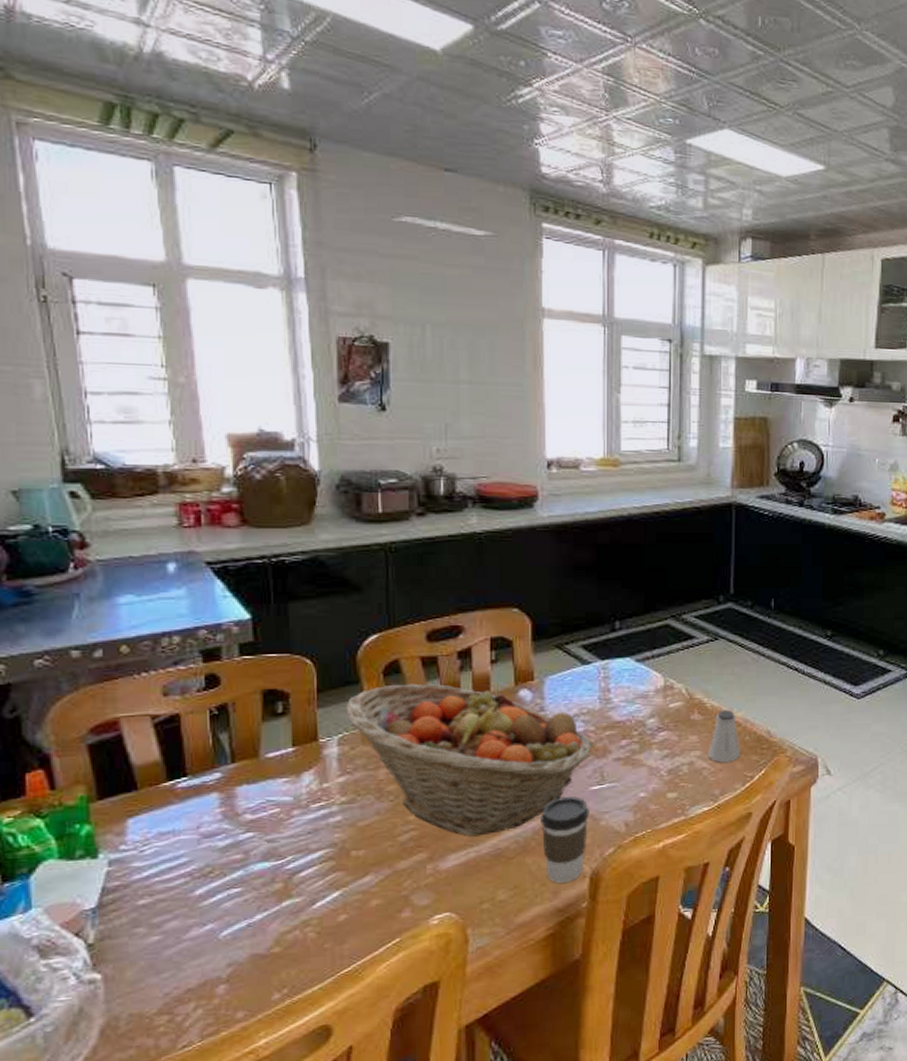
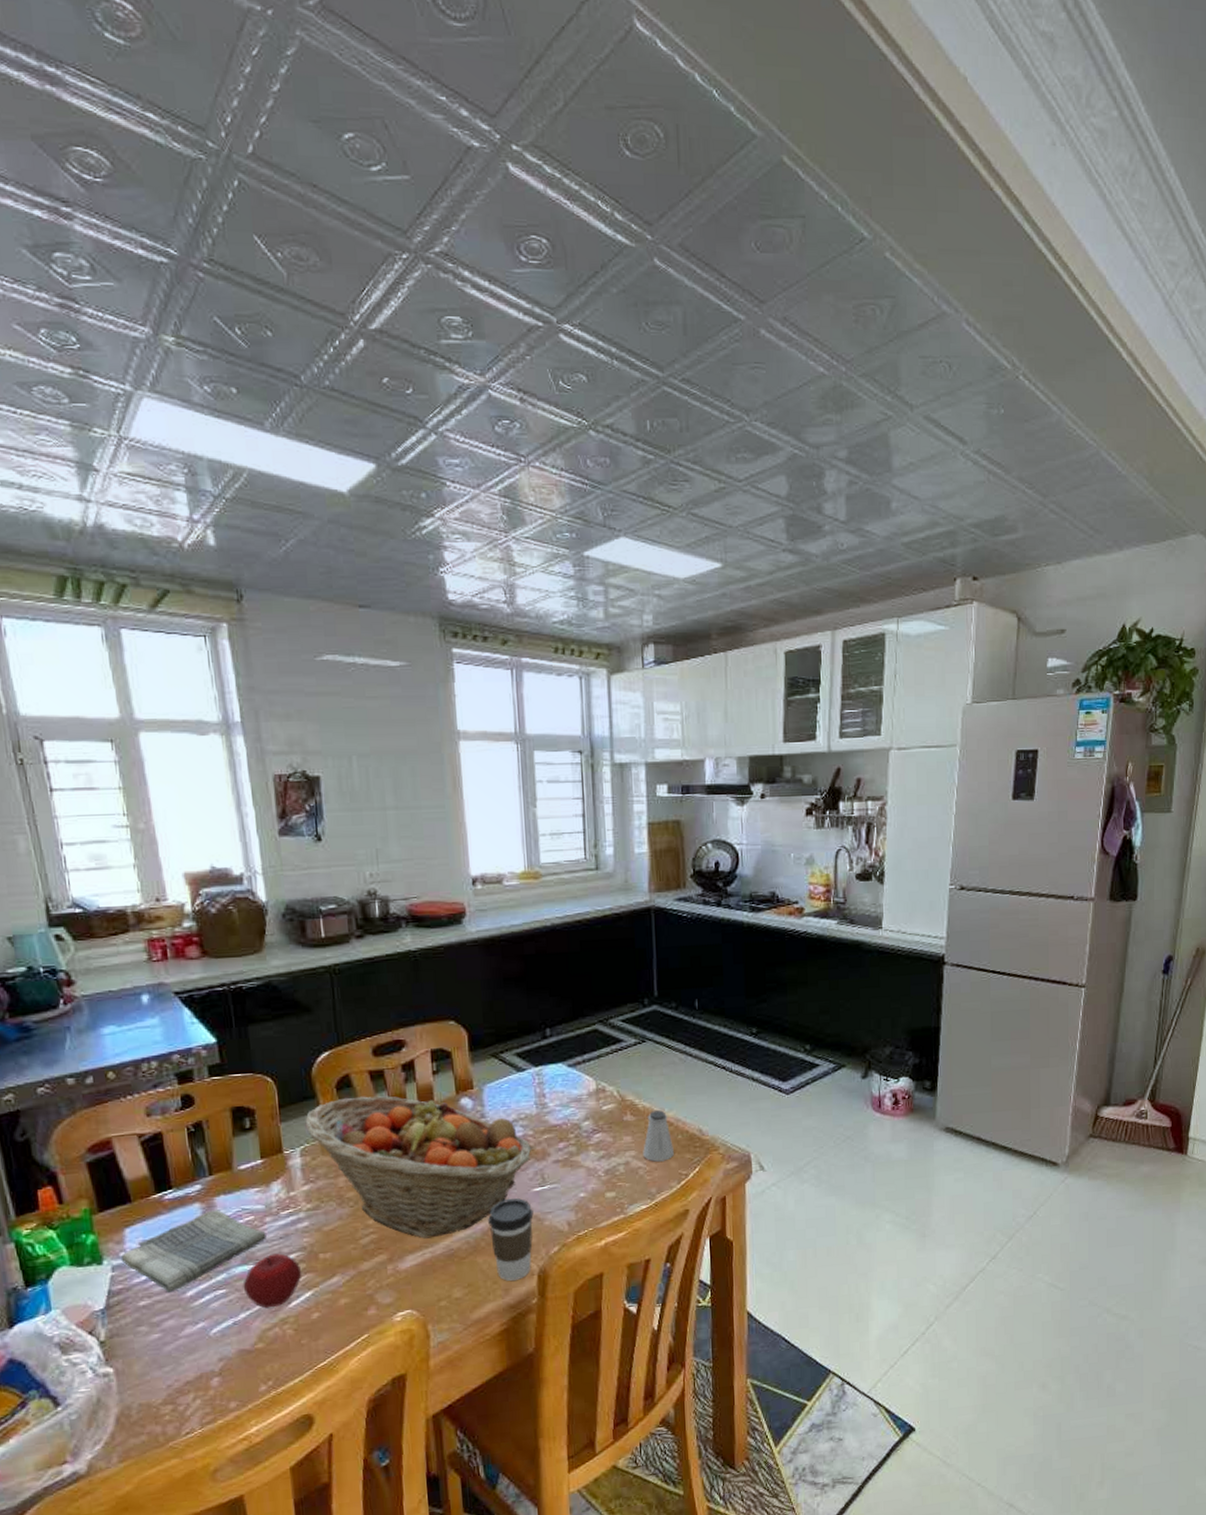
dish towel: none [120,800,294,892] -> present [121,1210,268,1294]
apple: none [263,849,330,909] -> present [244,1253,302,1309]

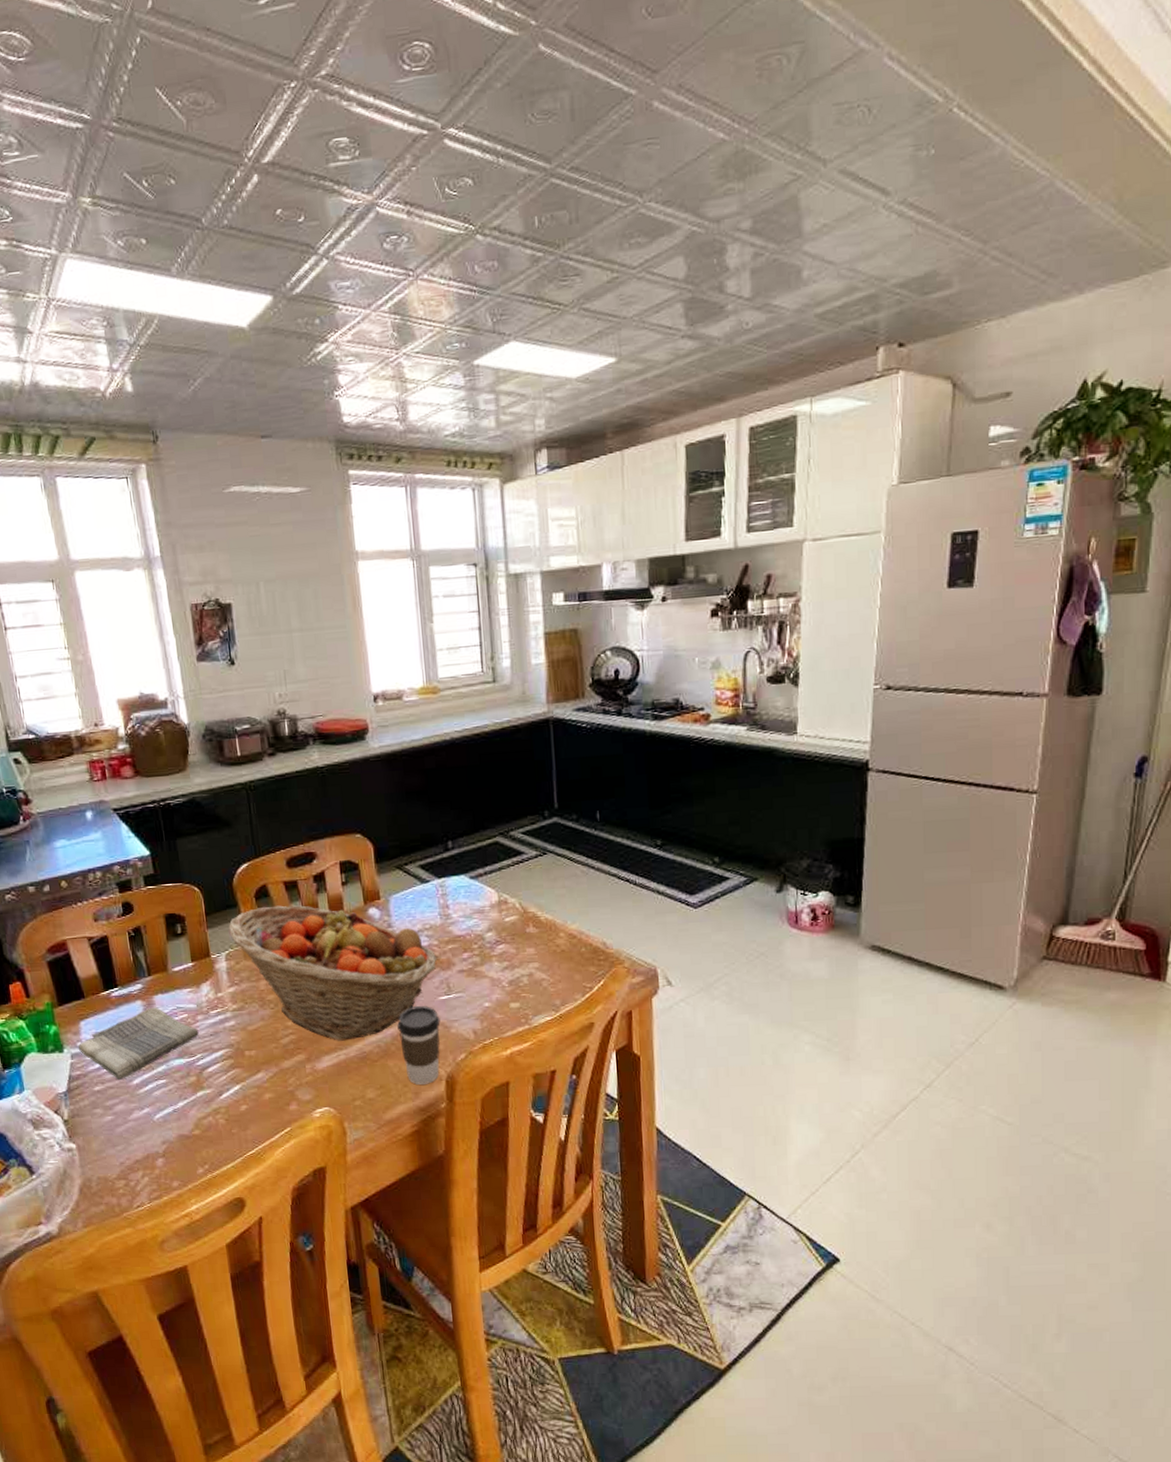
apple: present [244,1253,302,1309] -> none [181,1049,231,1099]
saltshaker: present [643,1110,674,1162] -> none [546,923,578,974]

